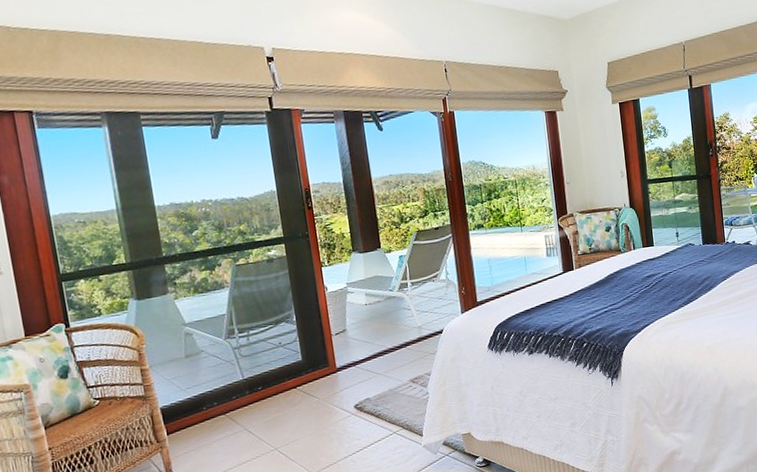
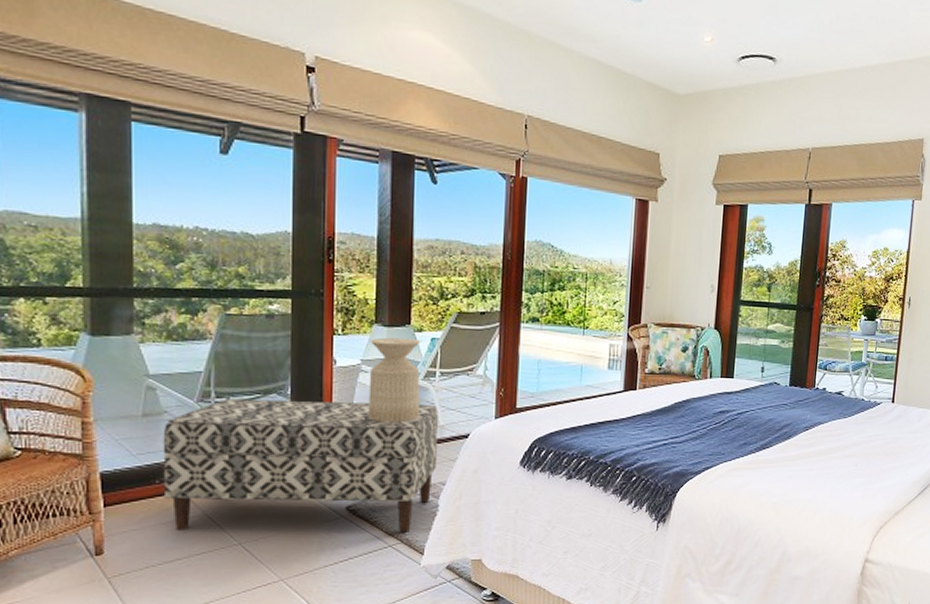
bench: none [203,310,421,445] -> present [163,398,439,533]
side table: none [351,258,400,333] -> present [368,337,421,423]

